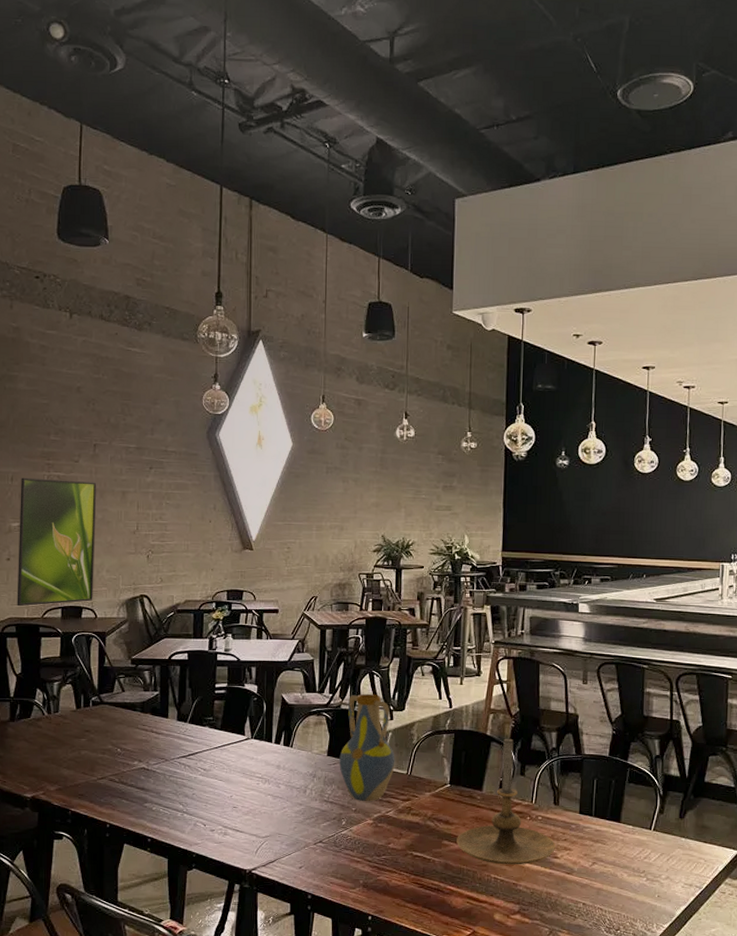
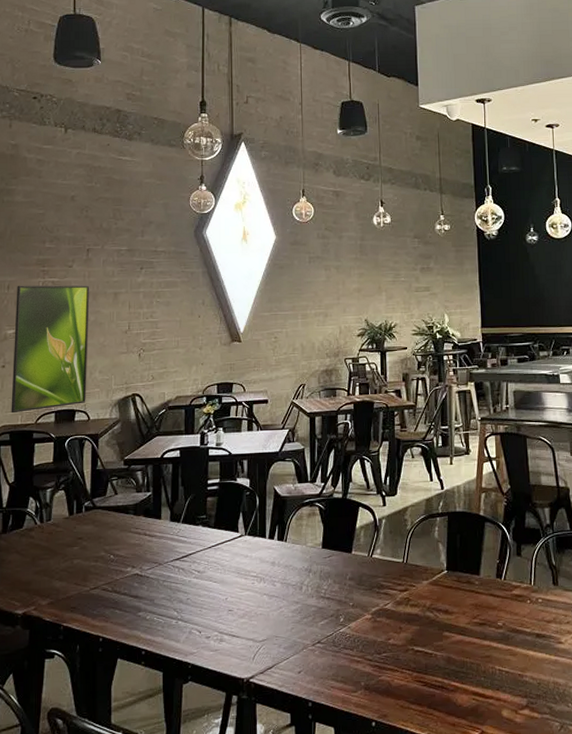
vase: present [339,693,395,802] -> none [334,480,391,596]
candle holder: present [456,738,555,865] -> none [457,517,559,655]

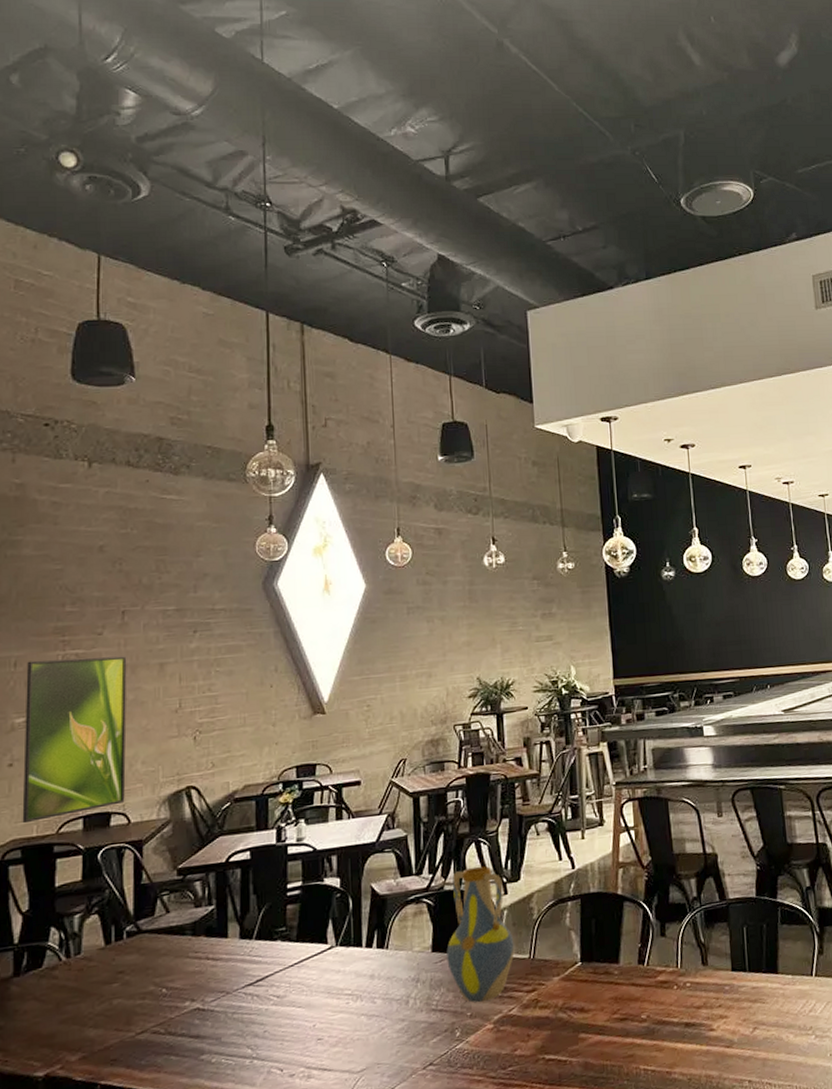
vase: none [334,480,391,596] -> present [446,865,515,1003]

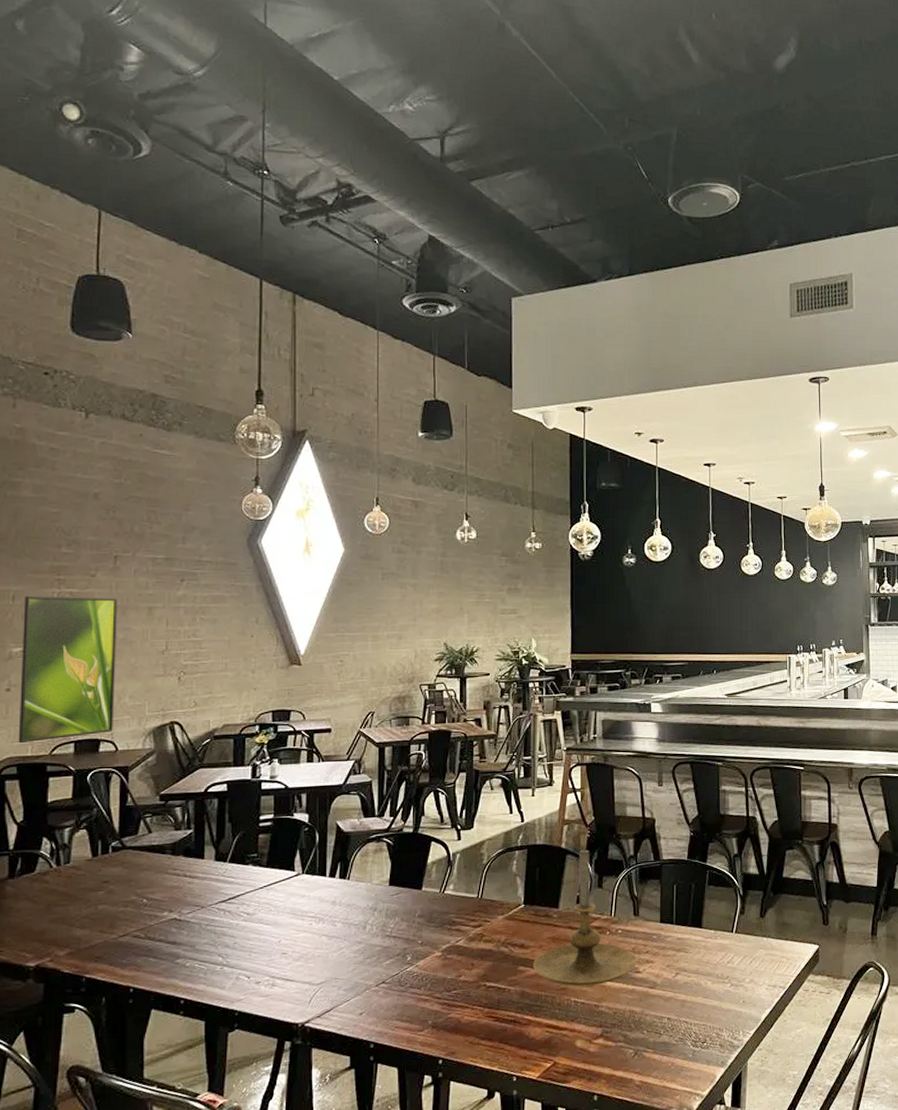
vase: present [446,865,515,1003] -> none [402,813,464,933]
candle holder: none [595,894,710,1052] -> present [533,849,637,987]

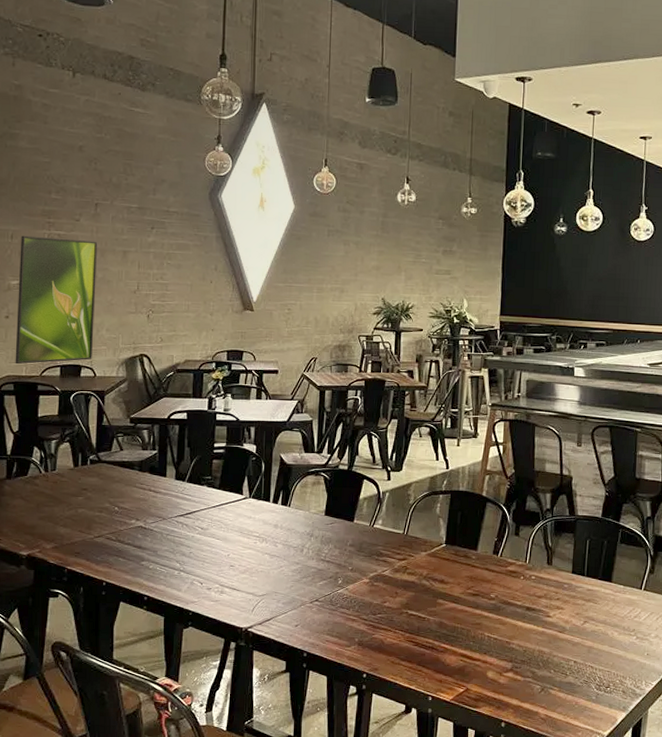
candle holder: present [533,849,637,987] -> none [451,499,548,624]

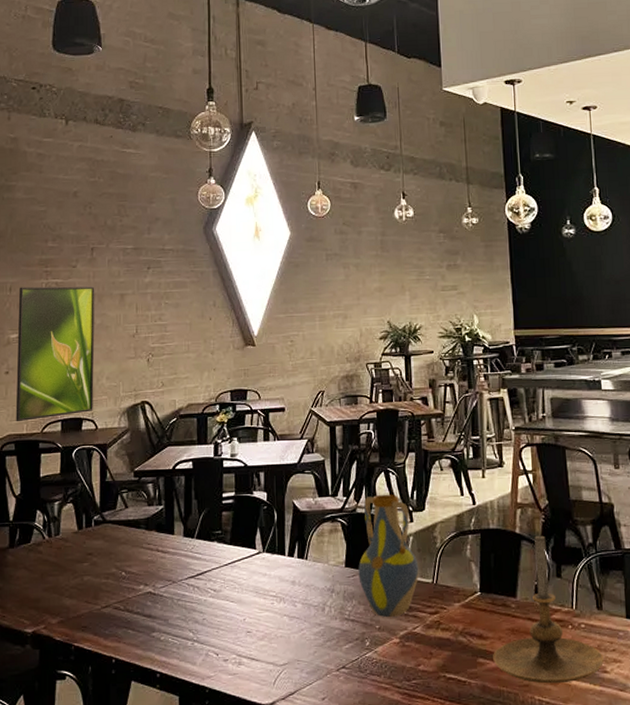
vase: none [336,454,392,561] -> present [358,494,419,618]
candle holder: none [451,499,548,624] -> present [493,535,604,684]

